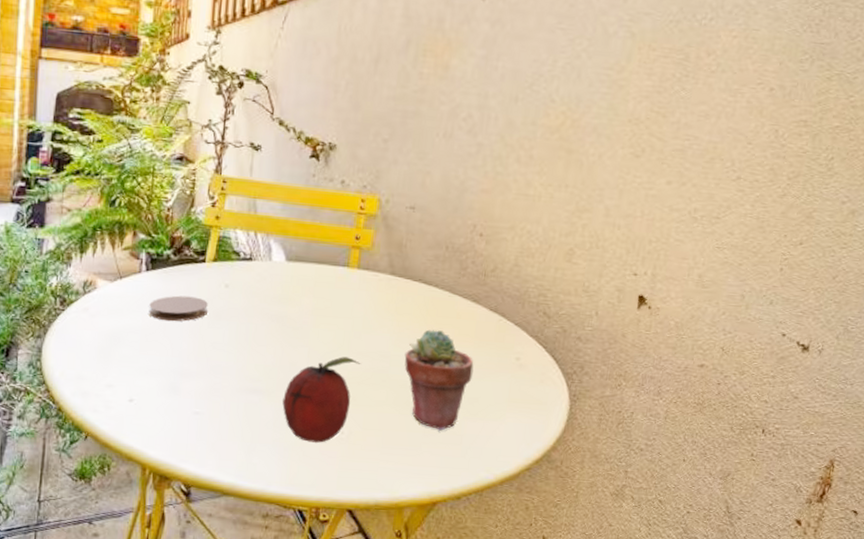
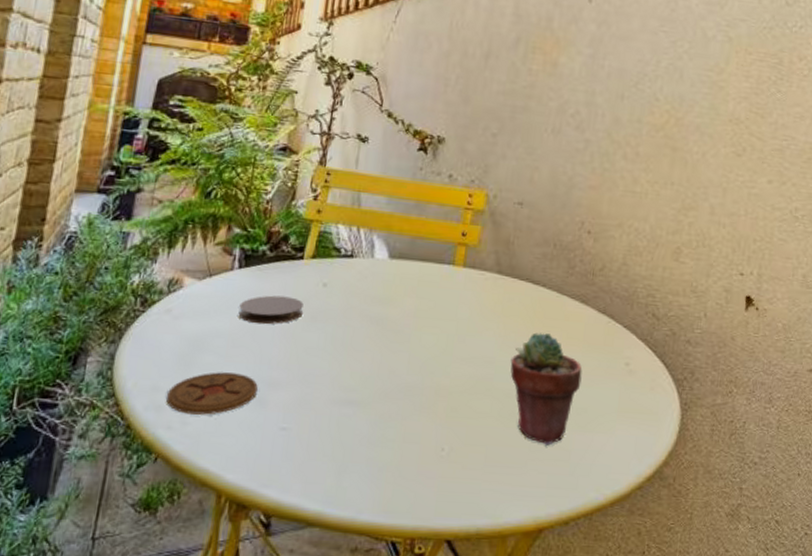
coaster: none [91,363,171,401] -> present [166,372,258,415]
fruit: present [282,356,361,443] -> none [378,363,465,462]

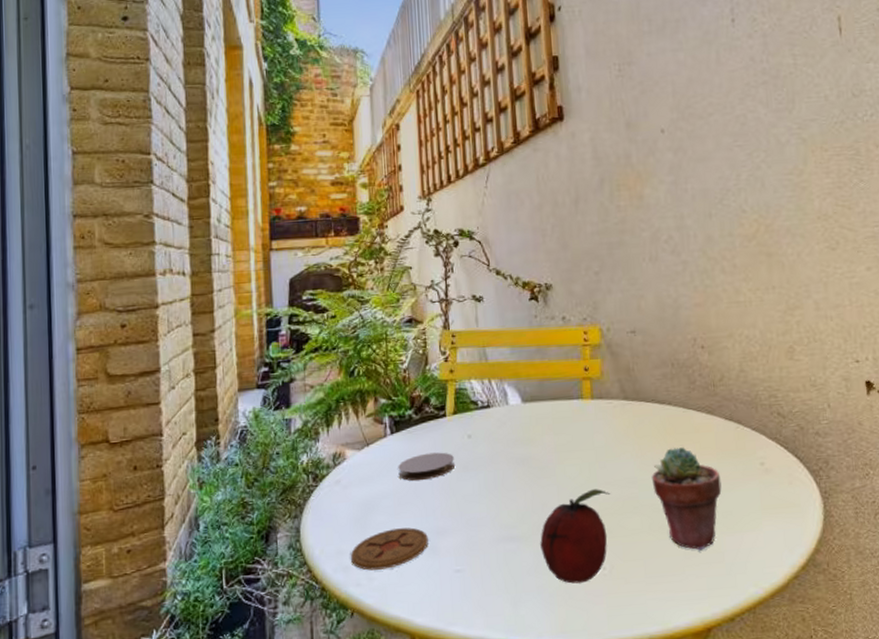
fruit: none [378,363,465,462] -> present [540,489,611,584]

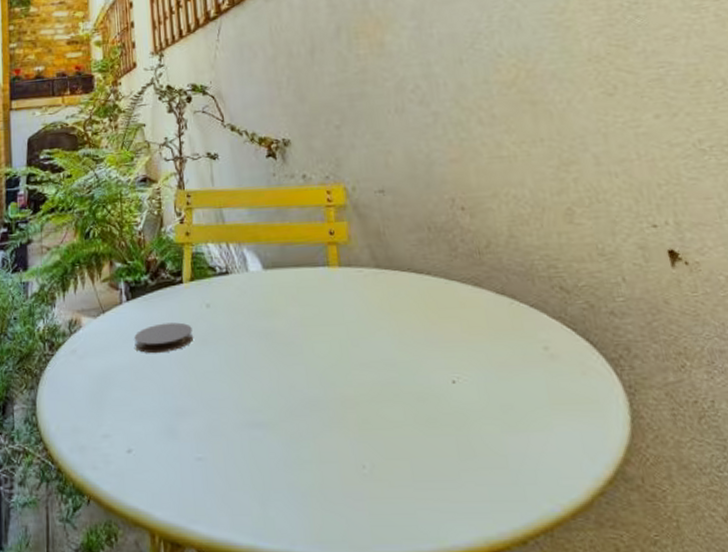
coaster: present [351,527,428,571] -> none [87,406,167,452]
fruit: present [540,489,611,584] -> none [288,371,367,483]
potted succulent: present [651,447,722,551] -> none [412,325,499,452]

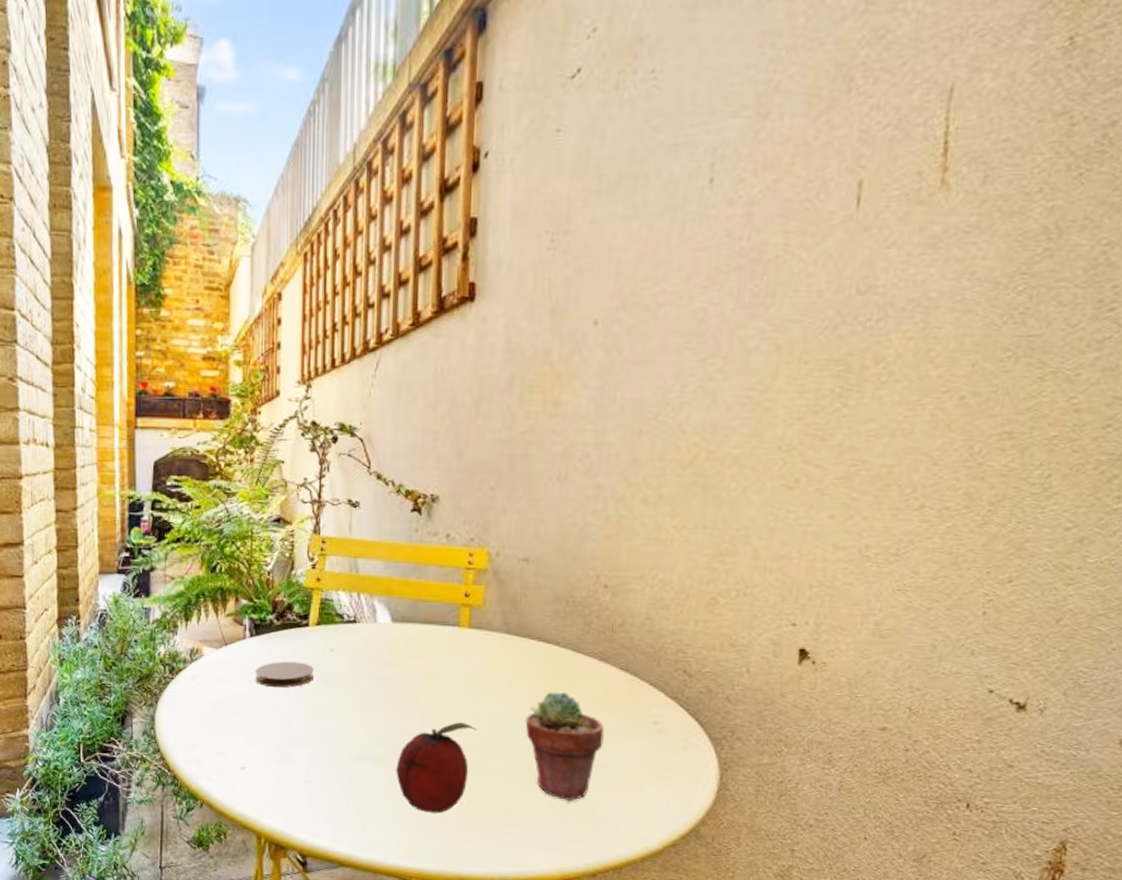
fruit: none [288,371,367,483] -> present [396,722,478,814]
potted succulent: none [412,325,499,452] -> present [525,692,604,802]

